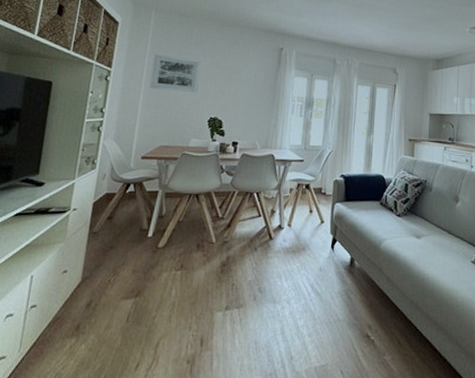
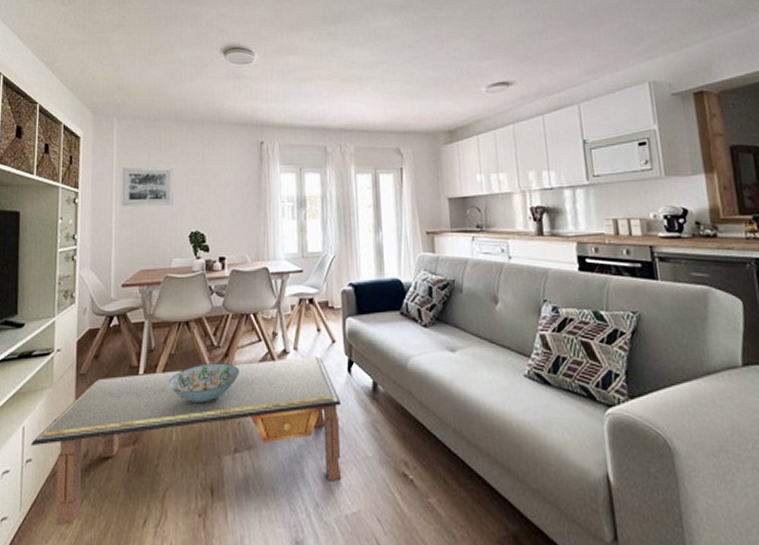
coffee table: none [37,232,323,367] -> present [31,356,342,526]
decorative bowl: none [174,231,239,265] -> present [169,363,240,402]

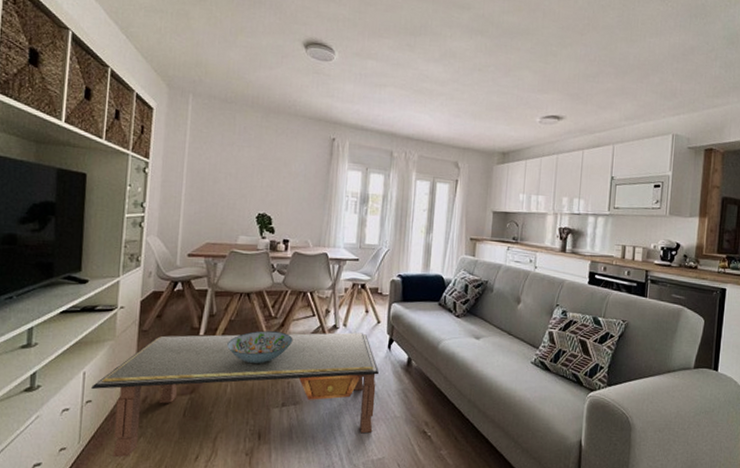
wall art: present [121,167,173,207] -> none [191,144,246,187]

